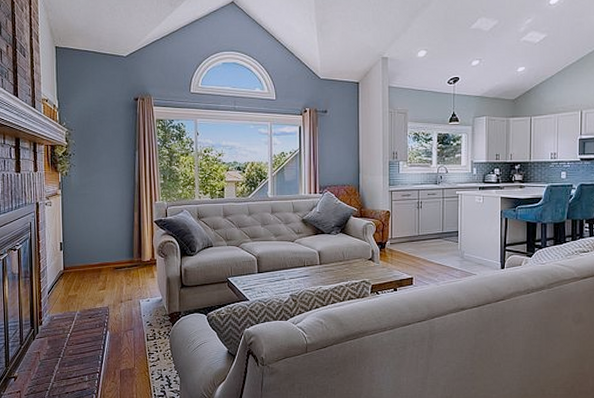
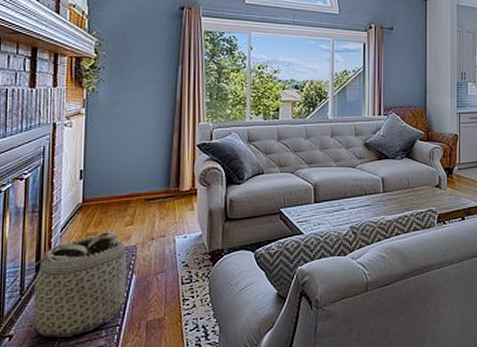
basket: none [13,295,110,380] -> present [10,232,136,338]

